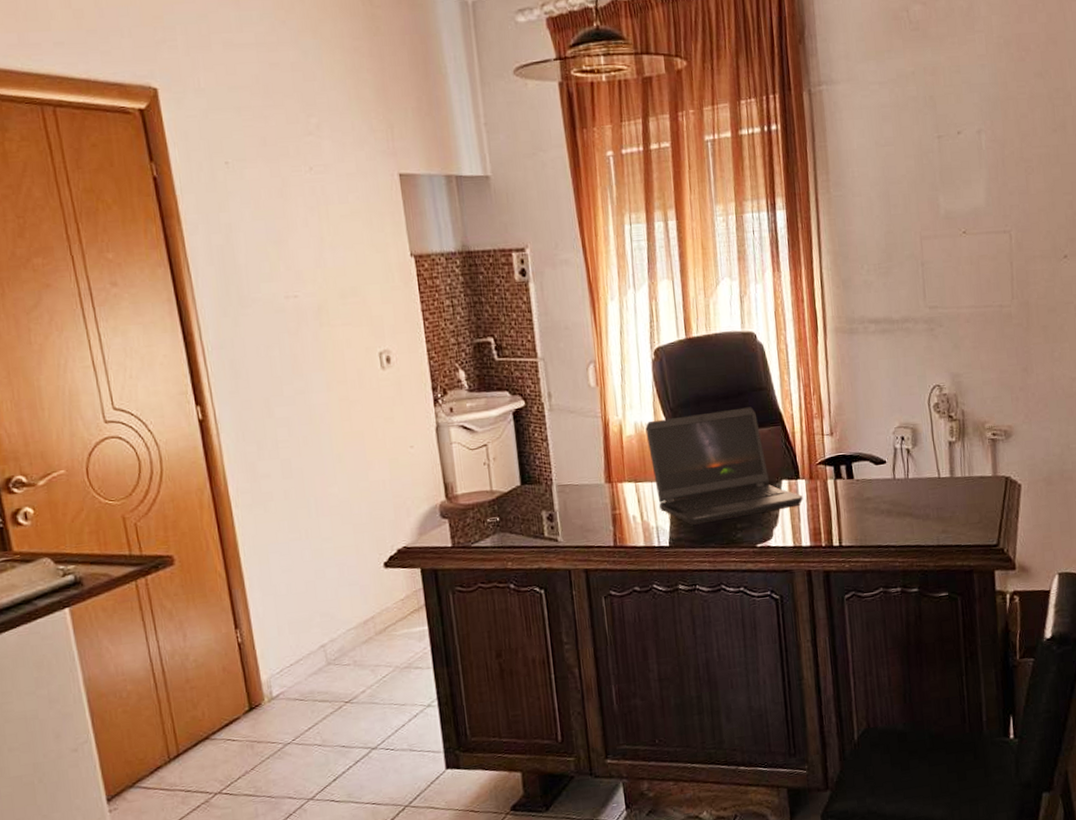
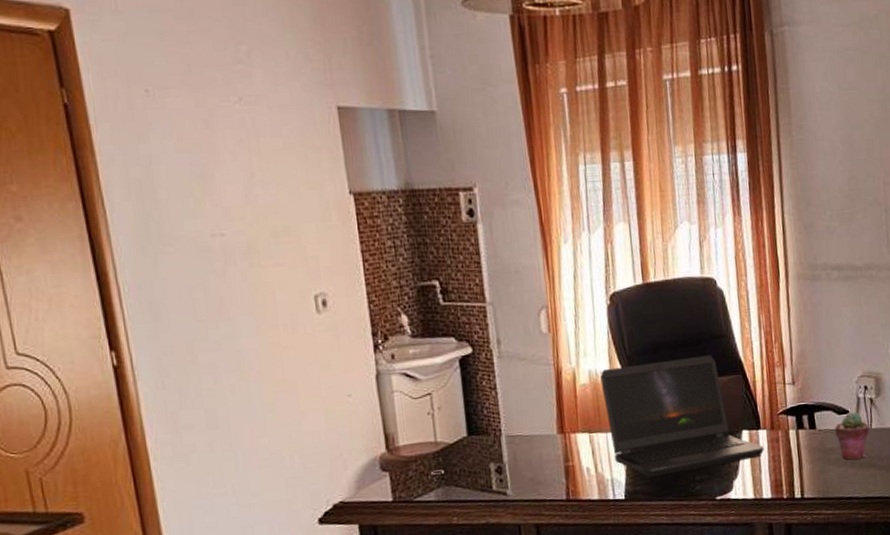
potted succulent: none [872,462,907,509] -> present [834,412,870,460]

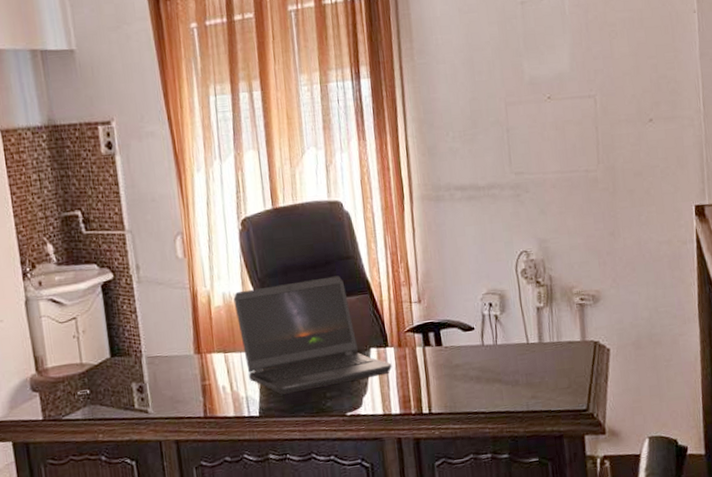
potted succulent: present [834,412,870,460] -> none [460,328,495,376]

